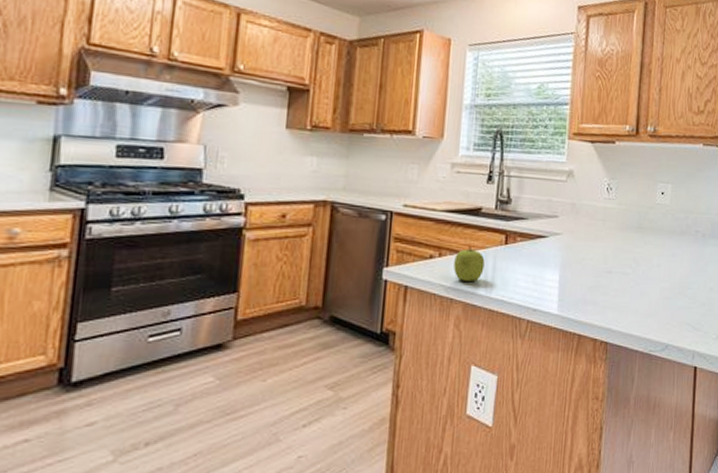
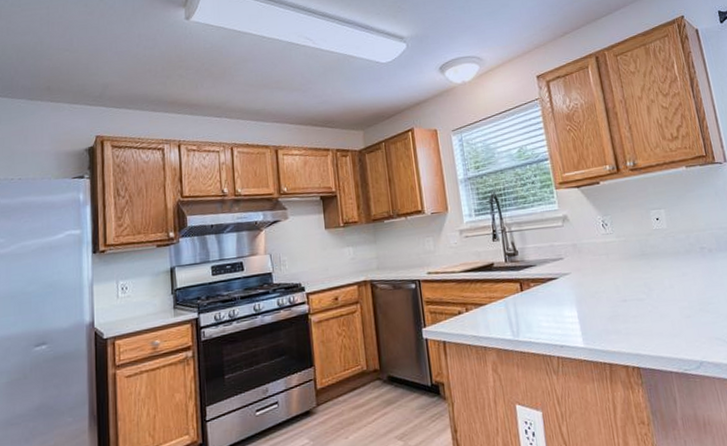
fruit: present [454,247,485,281] -> none [479,299,508,330]

